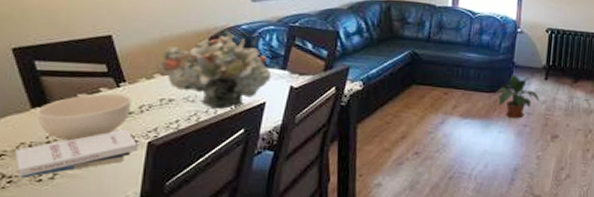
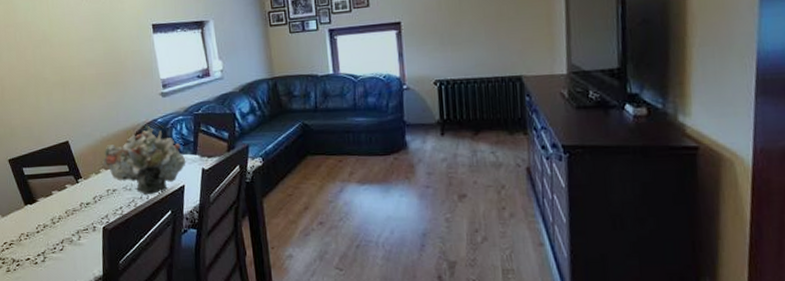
books: present [15,129,139,179] -> none [19,217,97,262]
bowl: present [35,93,132,141] -> none [28,188,88,230]
potted plant: present [493,73,540,119] -> none [388,133,439,180]

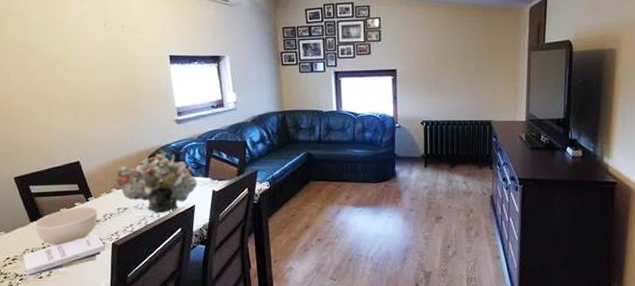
books: none [19,217,97,262] -> present [23,234,106,277]
bowl: none [28,188,88,230] -> present [33,206,98,246]

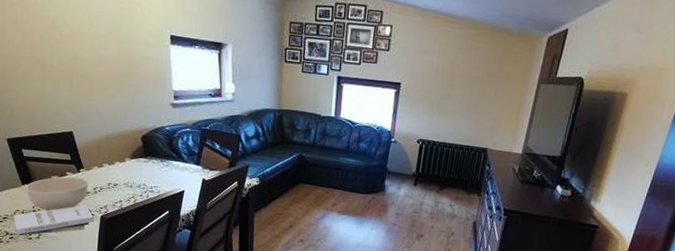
flower arrangement: present [113,149,198,214] -> none [105,131,189,194]

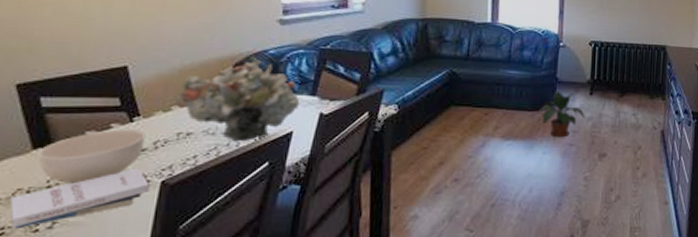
flower arrangement: none [105,131,189,194] -> present [175,56,300,142]
potted plant: none [367,178,408,218] -> present [536,89,585,138]

